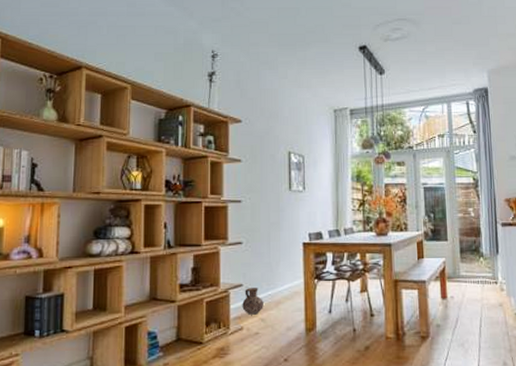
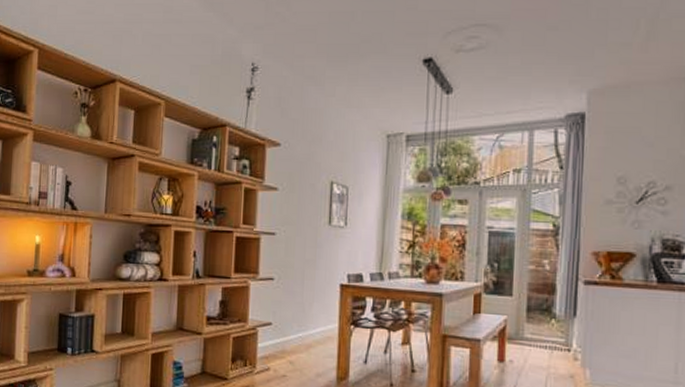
ceramic jug: present [242,288,264,315] -> none [270,327,293,356]

